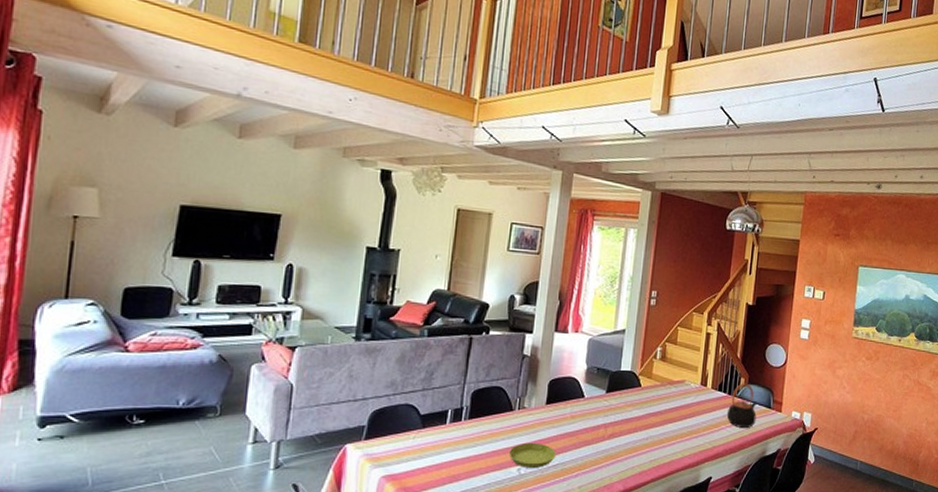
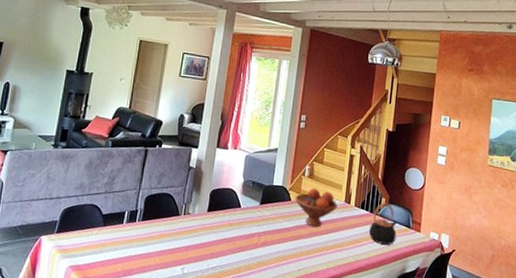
saucer: present [508,442,556,468] -> none [174,245,215,269]
fruit bowl: none [645,371,693,414] -> present [295,187,338,228]

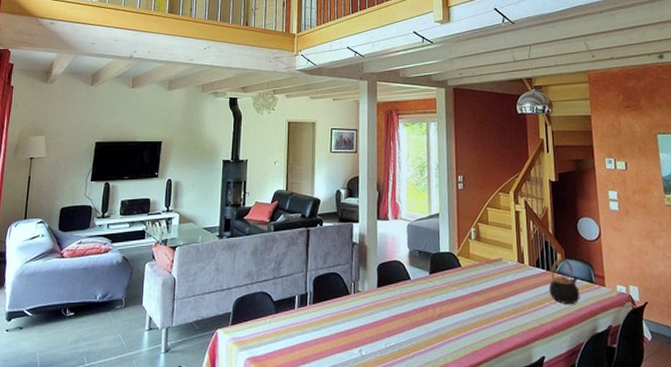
fruit bowl: present [295,187,338,228] -> none [465,250,511,293]

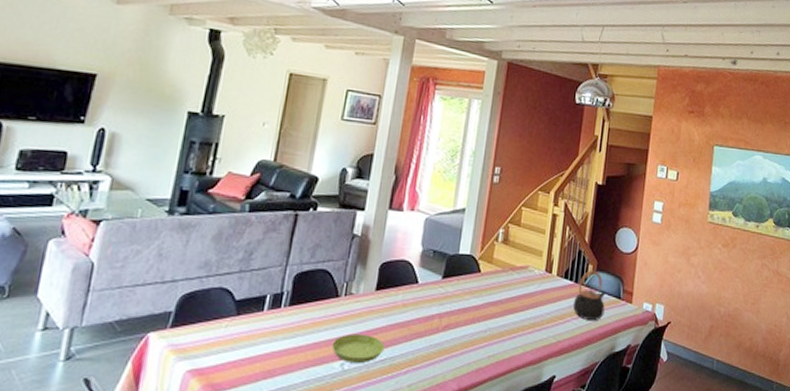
saucer: none [350,324,392,349] -> present [331,333,385,363]

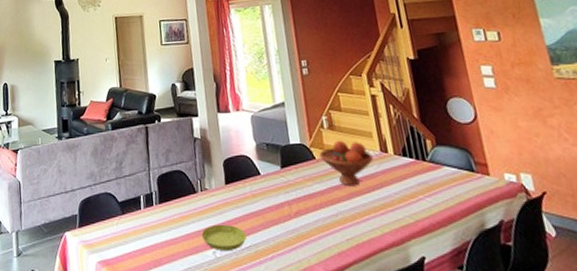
fruit bowl: none [485,255,537,304] -> present [319,140,374,187]
teapot: present [572,270,606,320] -> none [420,145,461,197]

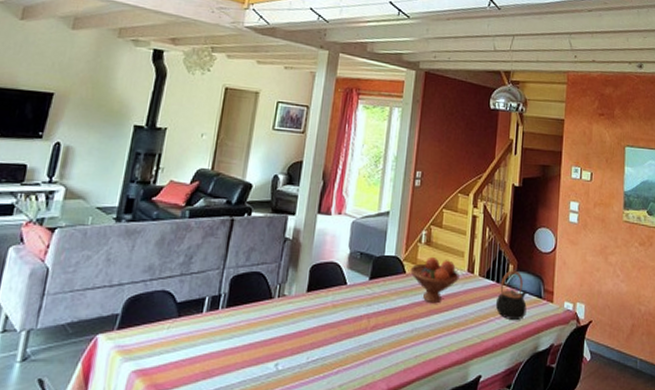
saucer: present [201,224,247,251] -> none [266,334,316,363]
teapot: none [420,145,461,197] -> present [495,270,528,320]

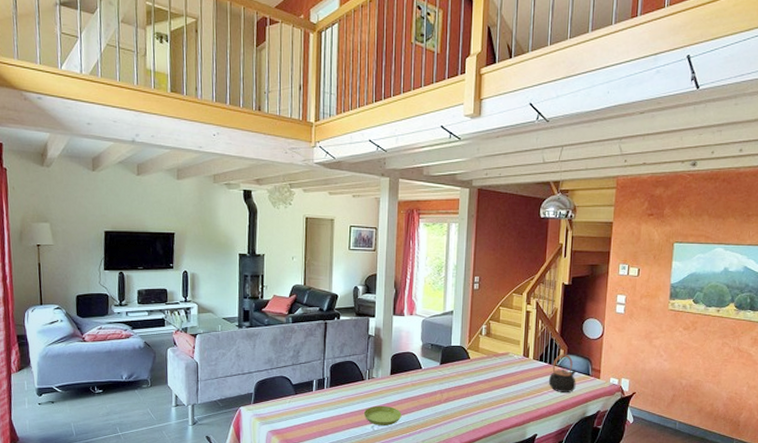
saucer: none [266,334,316,363] -> present [363,405,402,425]
fruit bowl: present [410,256,459,304] -> none [474,345,516,382]

